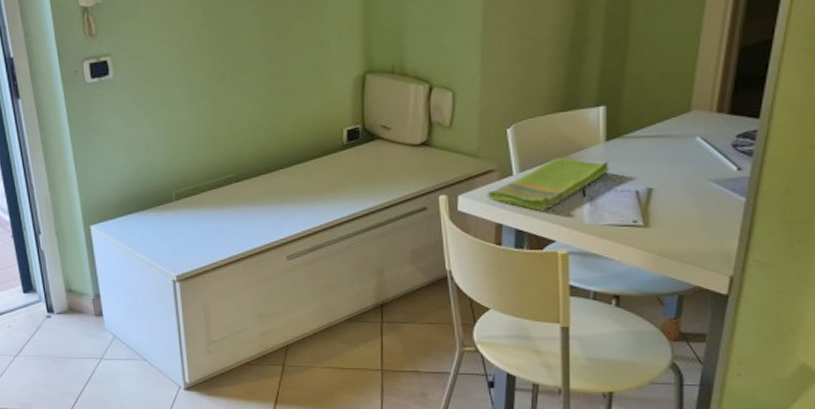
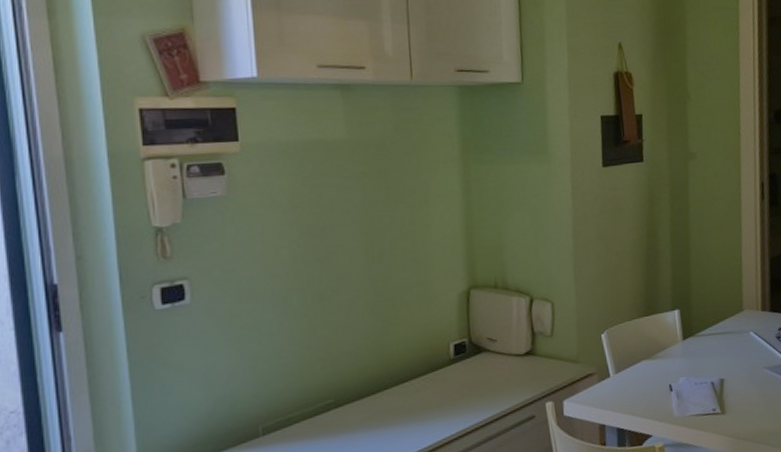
dish towel: present [488,157,610,212] -> none [590,357,689,409]

